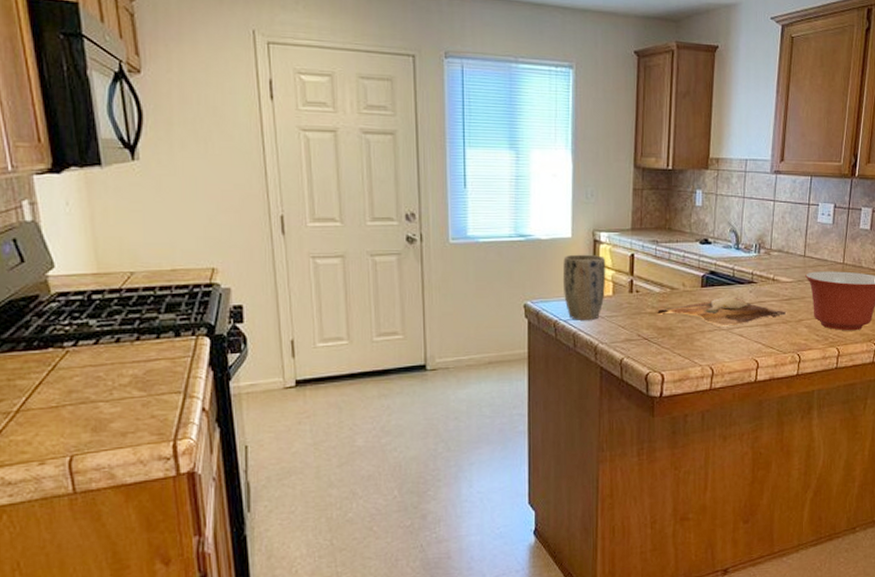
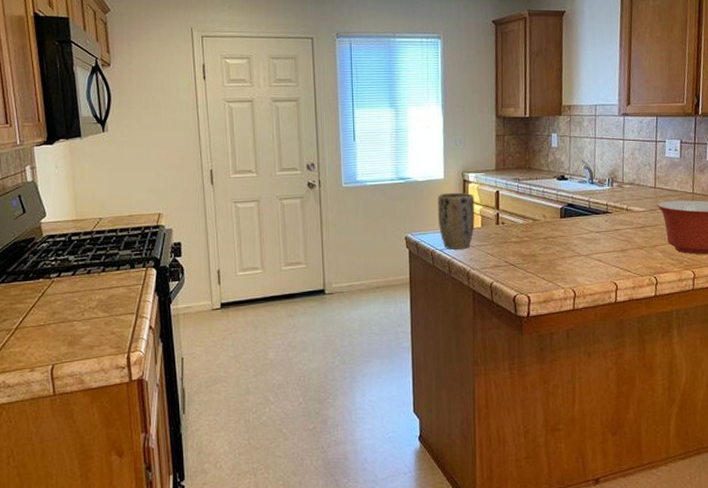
cutting board: present [656,296,787,328] -> none [521,226,642,254]

